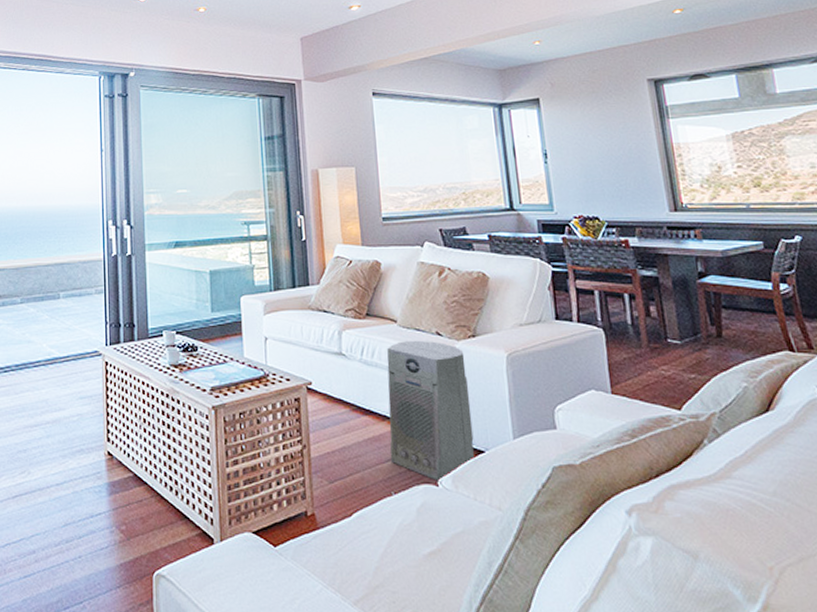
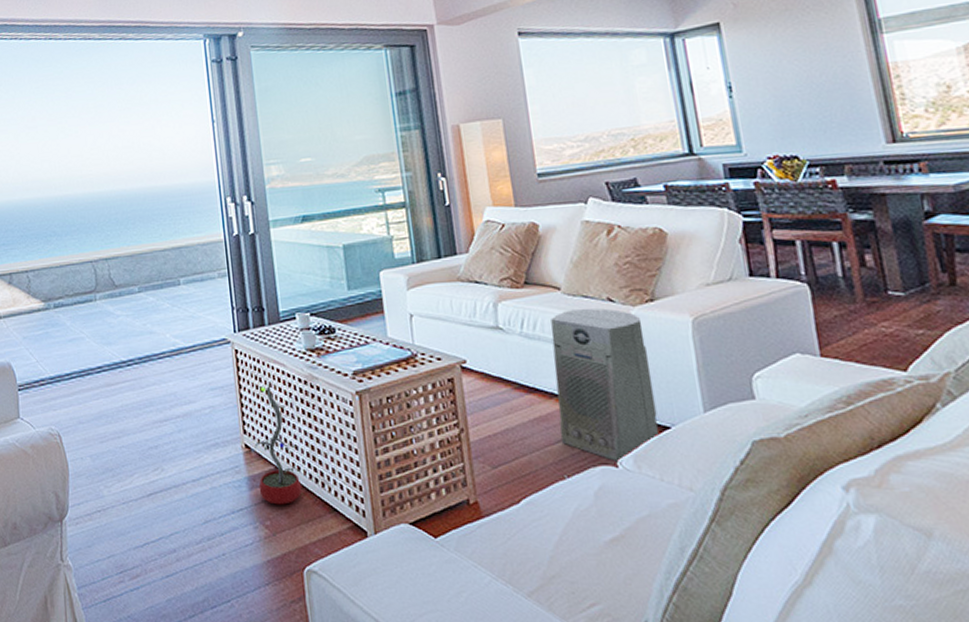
decorative plant: none [116,393,158,511] -> present [254,382,303,505]

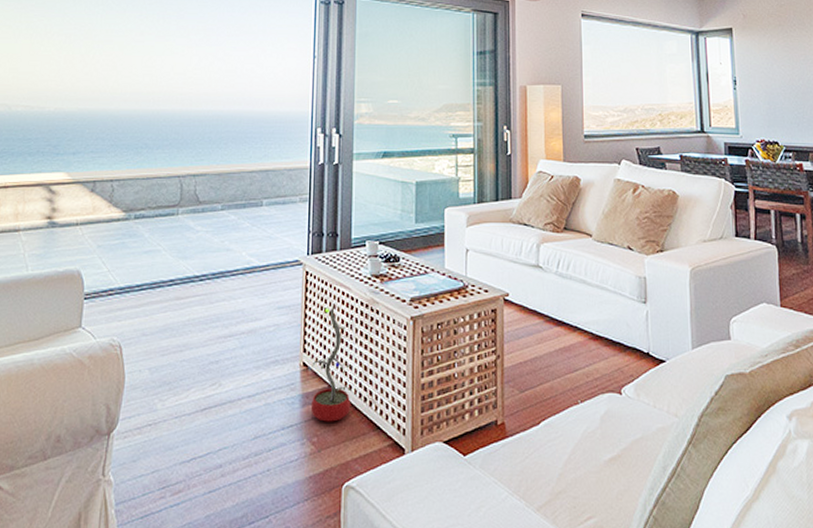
air purifier: present [551,308,658,463] -> none [578,255,656,391]

